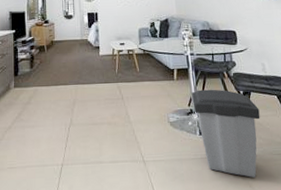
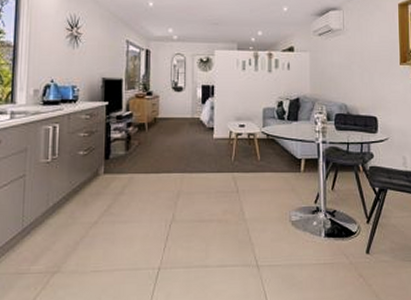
trash can: present [191,89,260,178] -> none [319,184,395,286]

